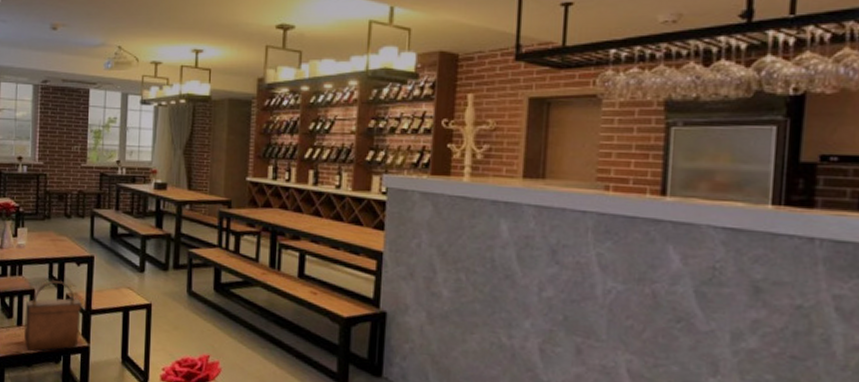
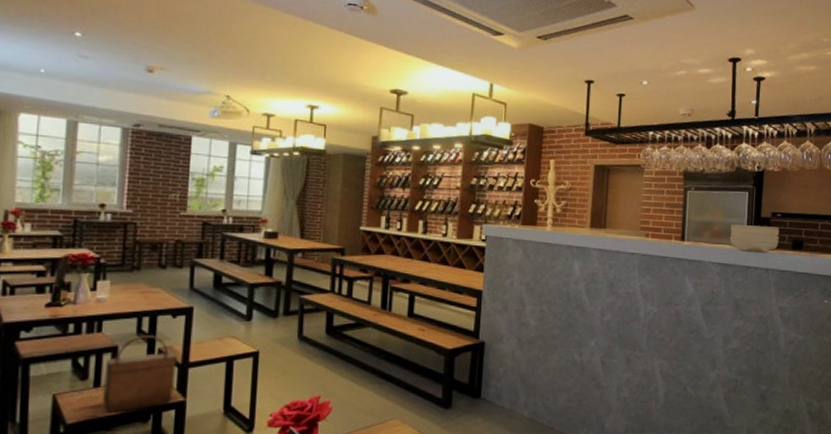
bowl: none [742,173,835,216] -> present [729,224,780,254]

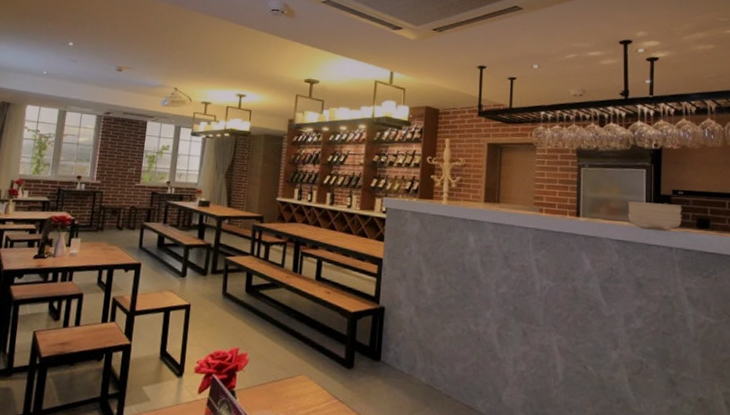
handbag: present [102,334,178,414] -> none [69,285,128,351]

